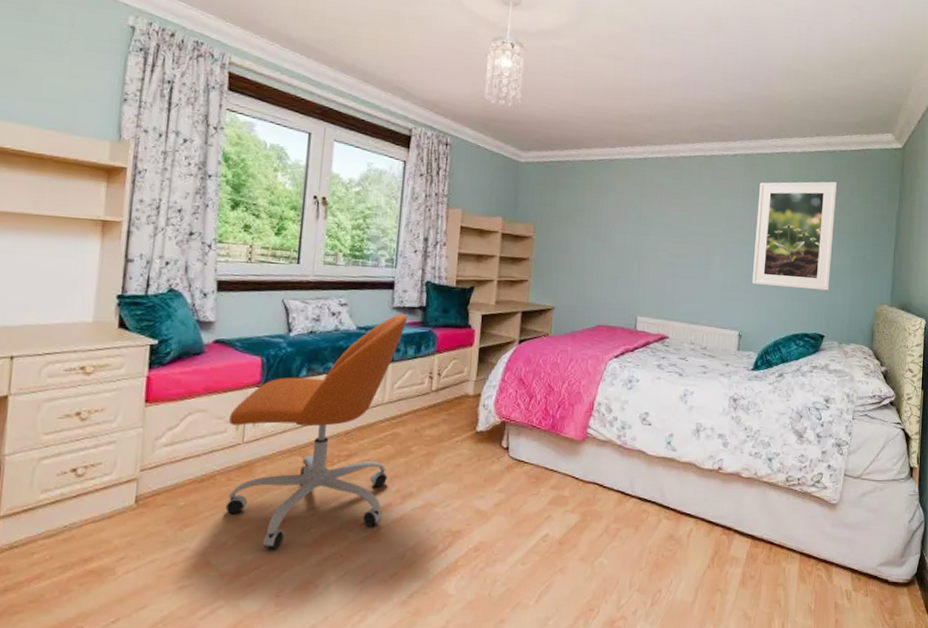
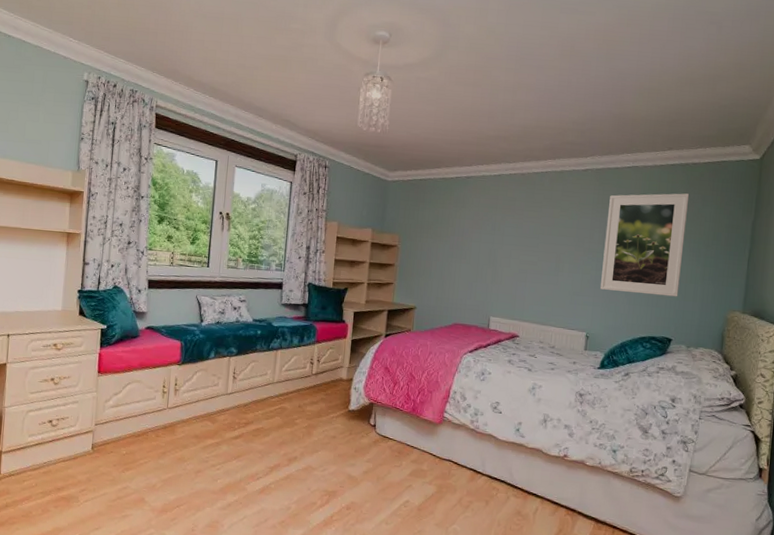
office chair: present [225,314,407,549] -> none [155,310,293,493]

